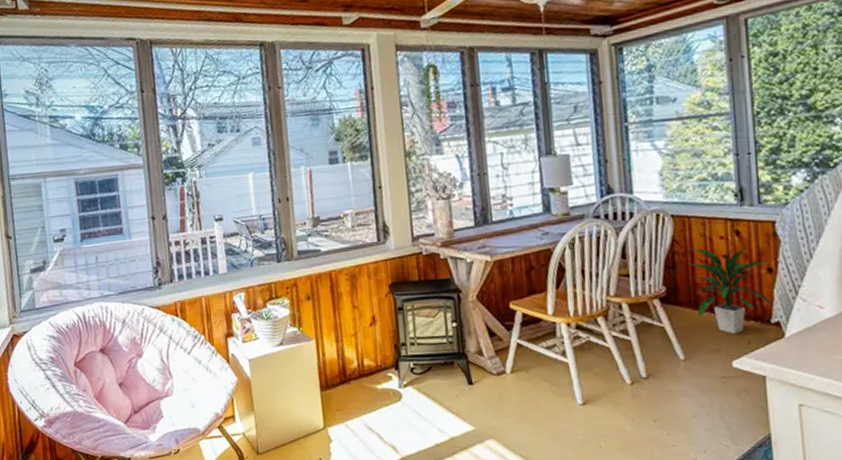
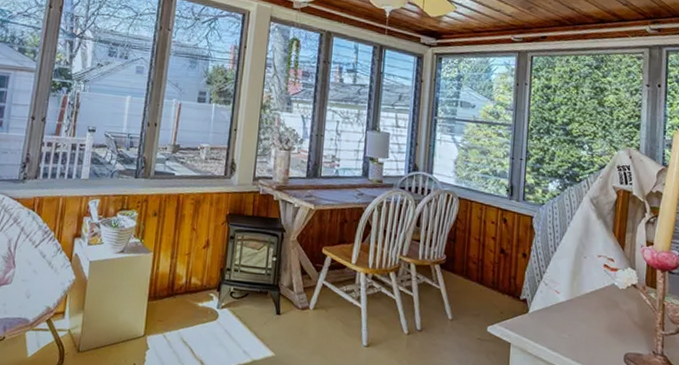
indoor plant: present [687,246,773,335] -> none [465,228,526,304]

